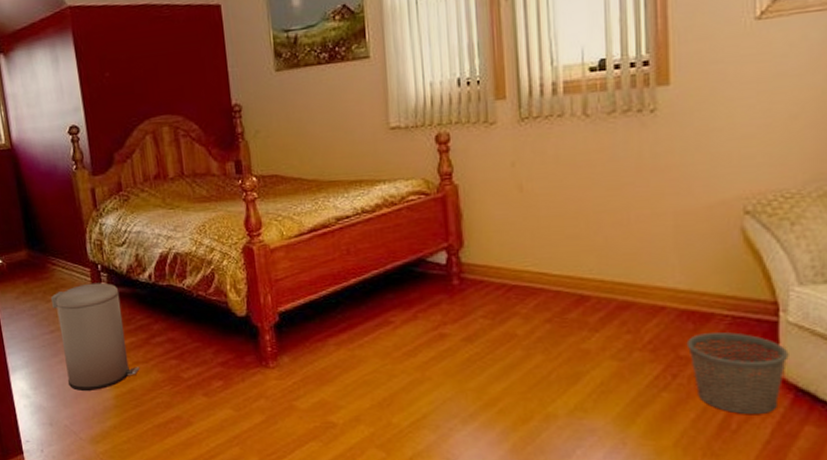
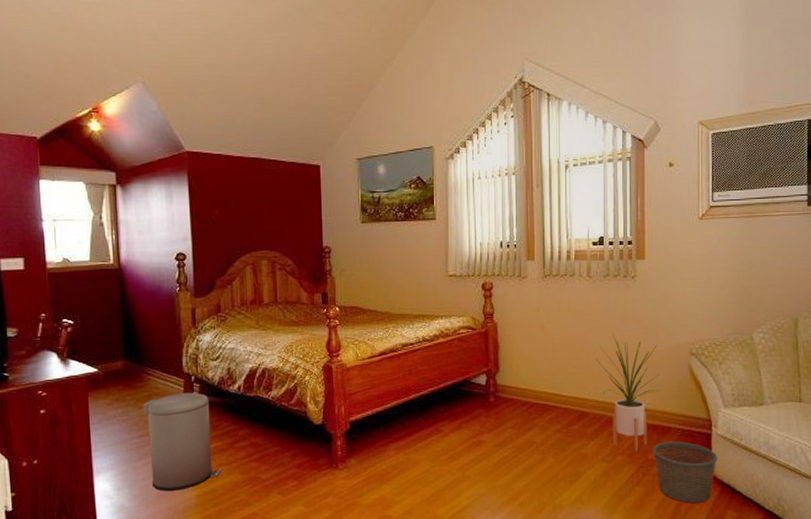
house plant: none [598,190,696,346] -> present [595,334,660,451]

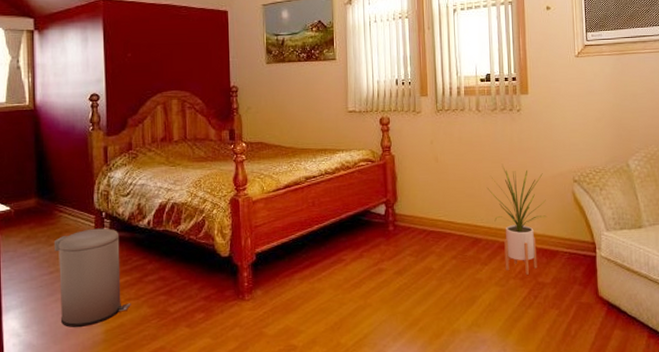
basket: present [652,441,718,504] -> none [542,264,603,324]

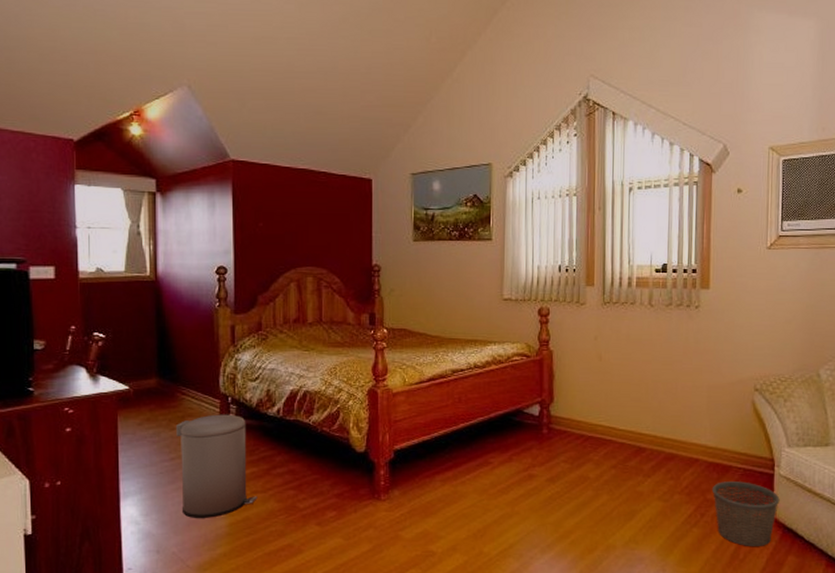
house plant: present [486,163,547,275] -> none [655,366,722,490]
basket: none [542,264,603,324] -> present [711,481,780,547]

